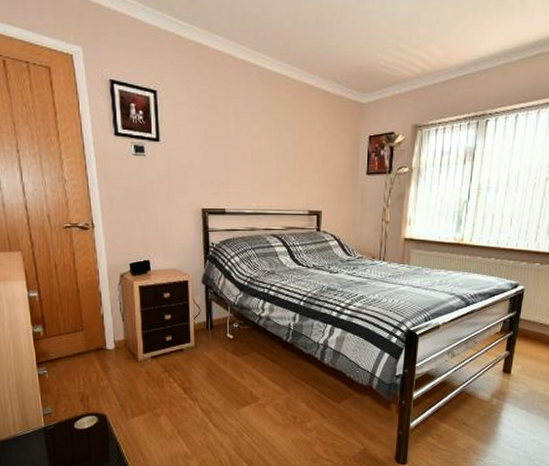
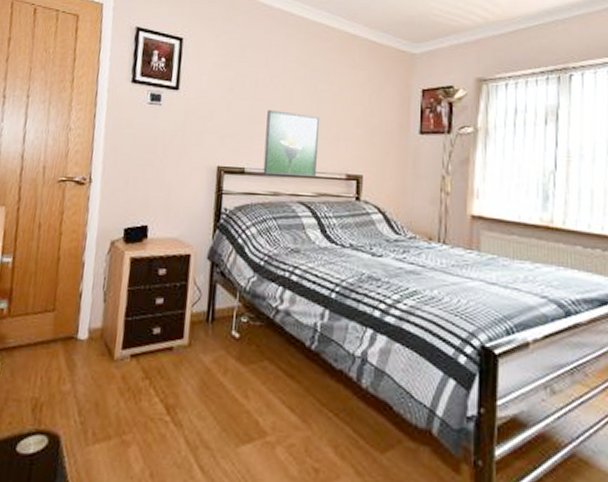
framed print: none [240,158,286,215] -> present [263,110,320,178]

